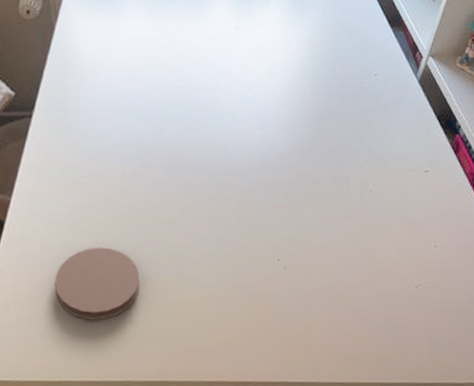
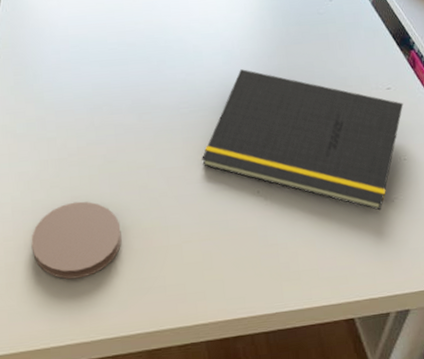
notepad: none [225,136,441,295] -> present [202,69,403,211]

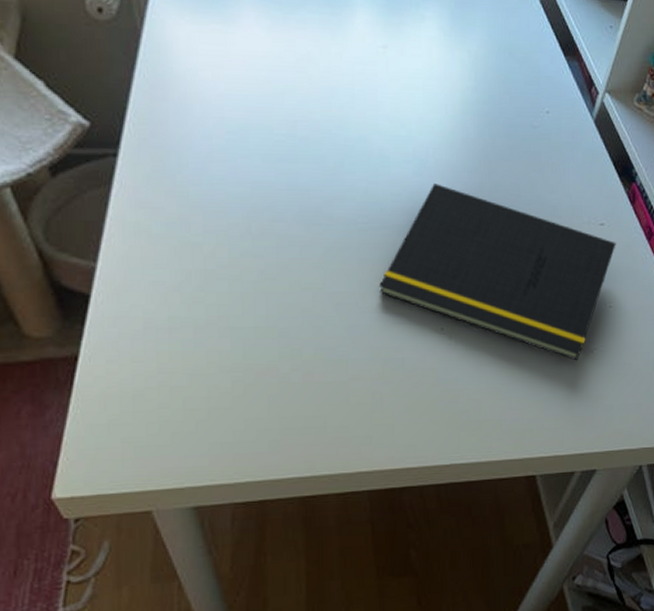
coaster: present [31,201,122,279] -> none [166,322,277,412]

